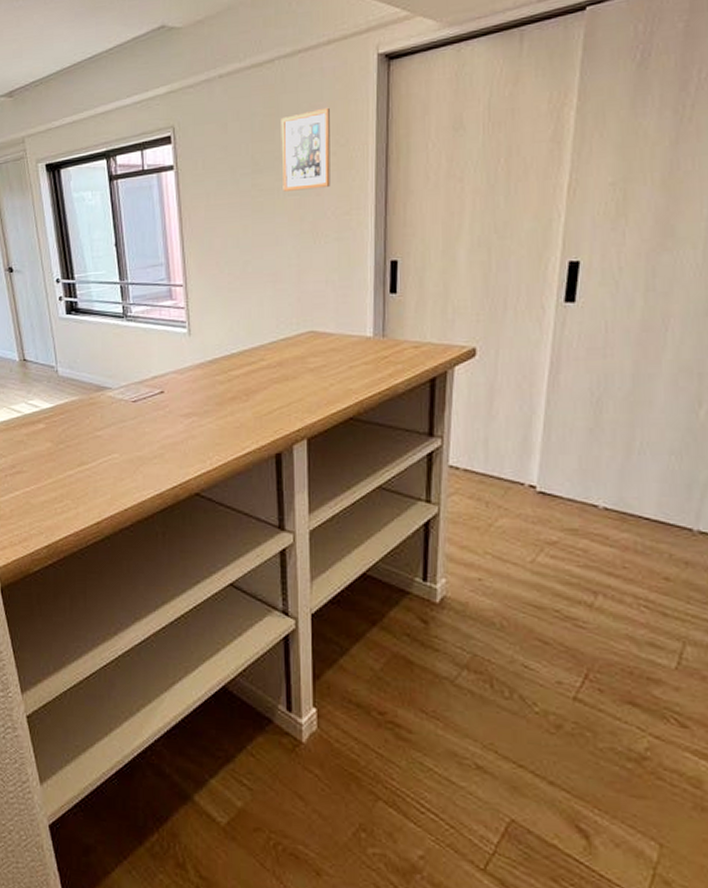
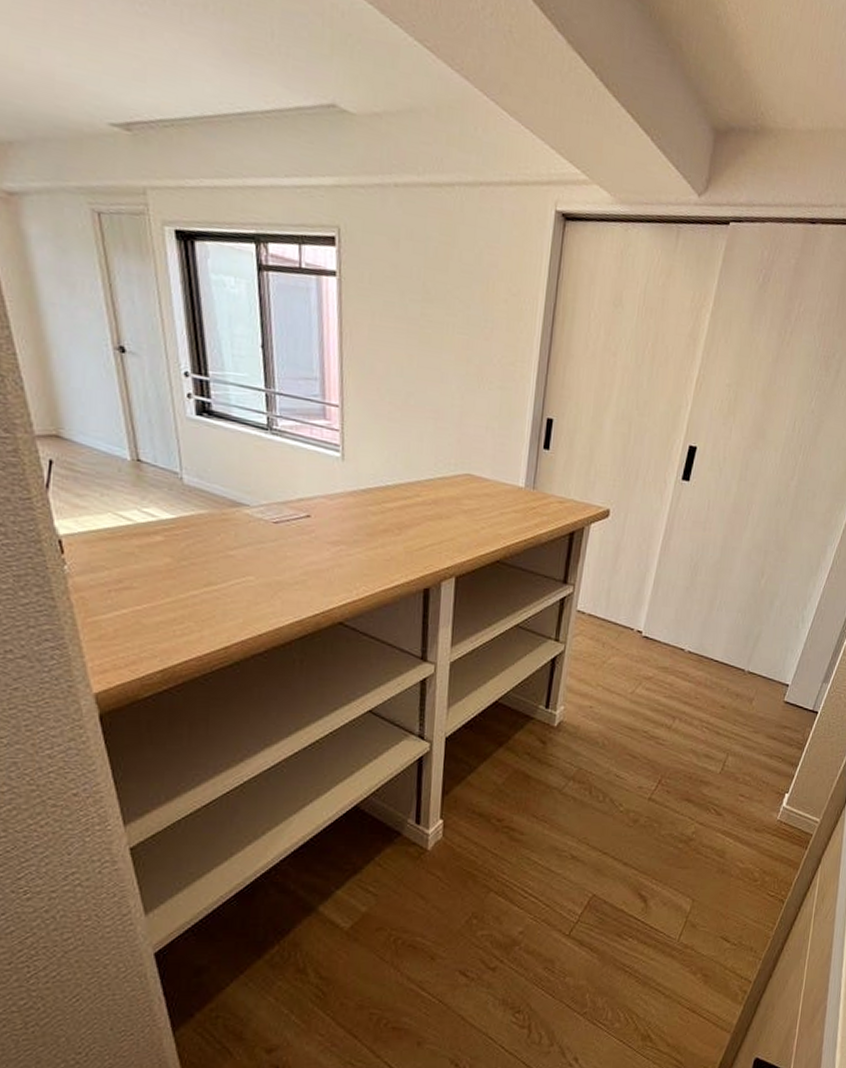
picture frame: present [281,107,331,192] -> none [452,250,505,334]

